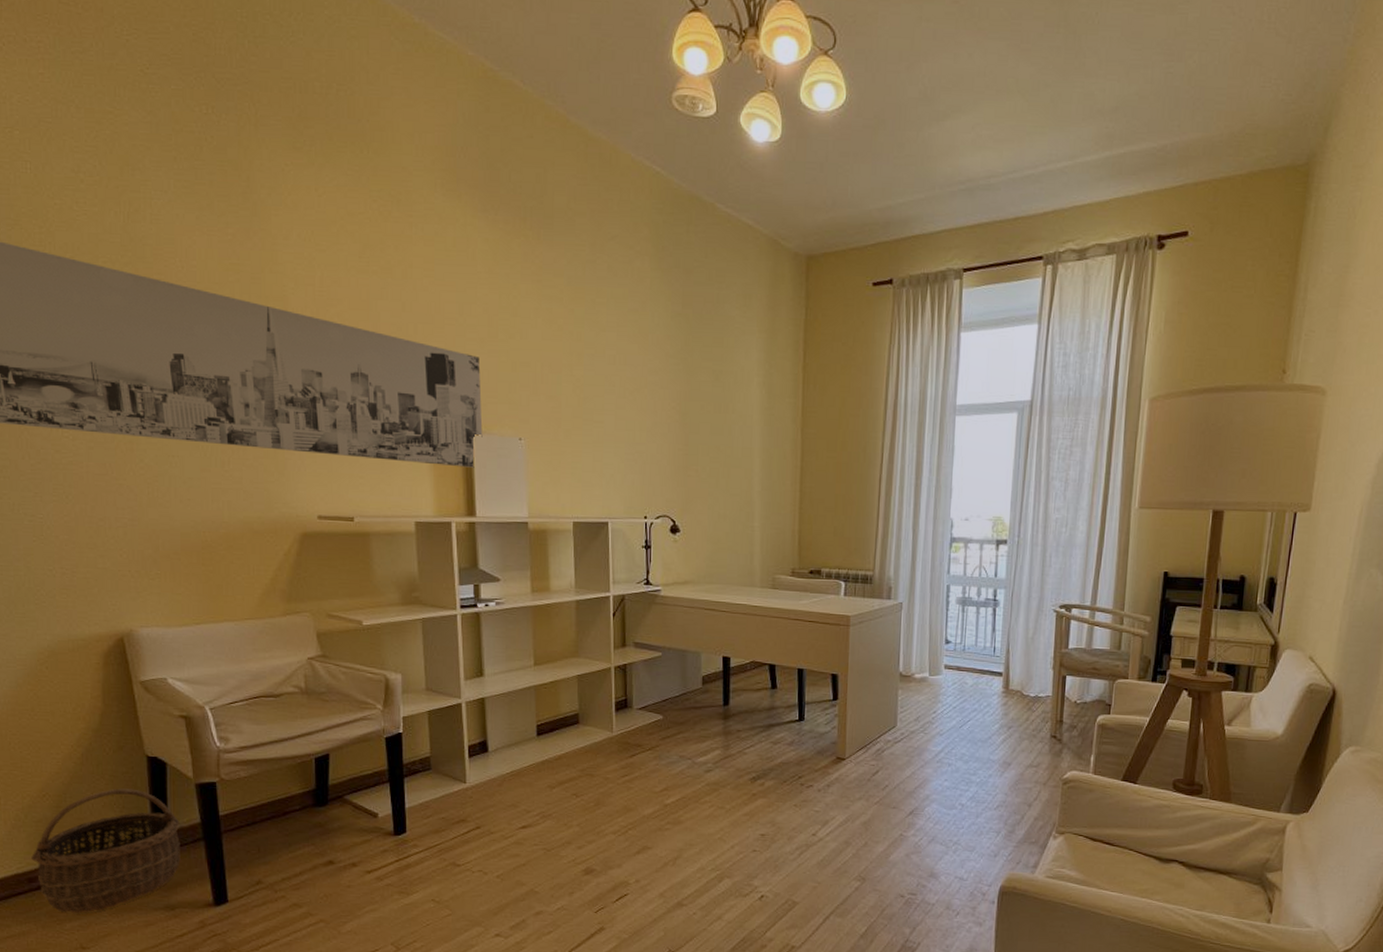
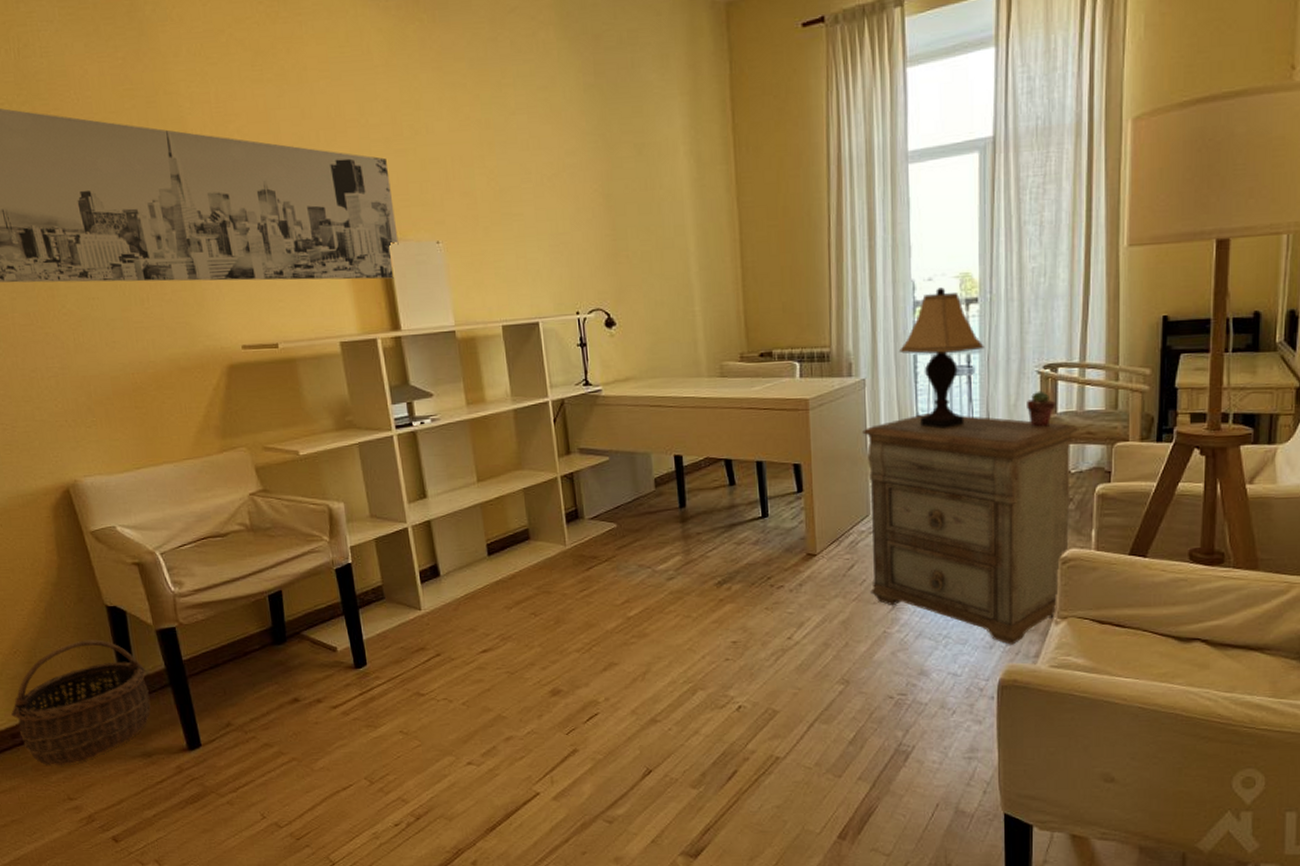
nightstand: none [891,638,1087,855] -> present [862,413,1079,645]
lamp: none [935,528,1010,654] -> present [900,287,984,429]
potted succulent: none [1042,627,1068,660] -> present [1027,390,1055,427]

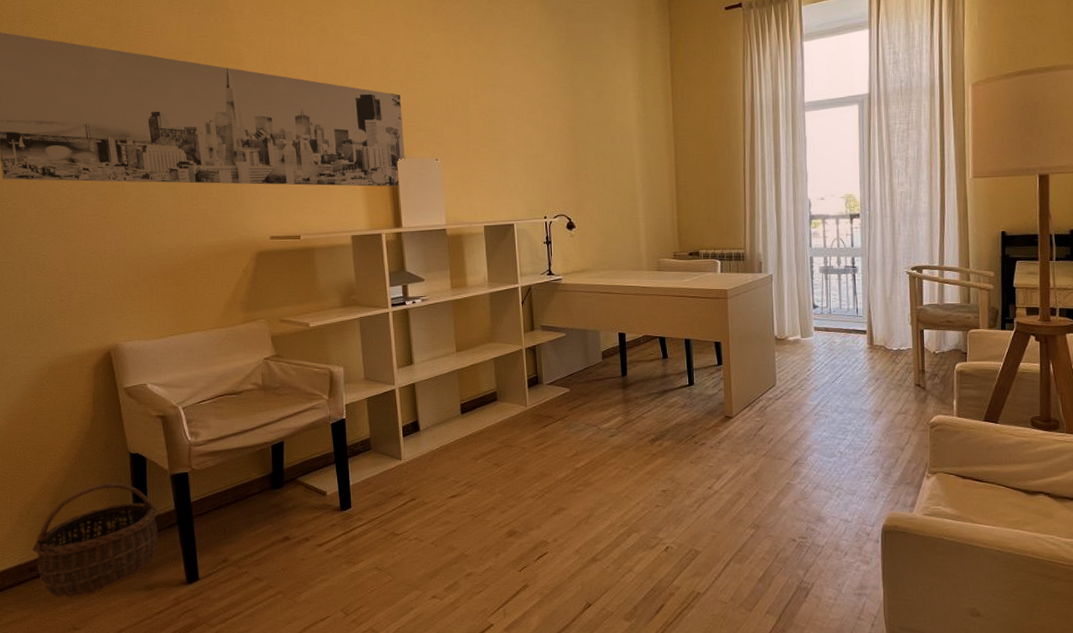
nightstand: present [862,413,1079,645] -> none [770,303,941,496]
lamp: present [900,287,984,429] -> none [799,205,865,316]
potted succulent: present [1027,390,1055,427] -> none [899,287,922,316]

